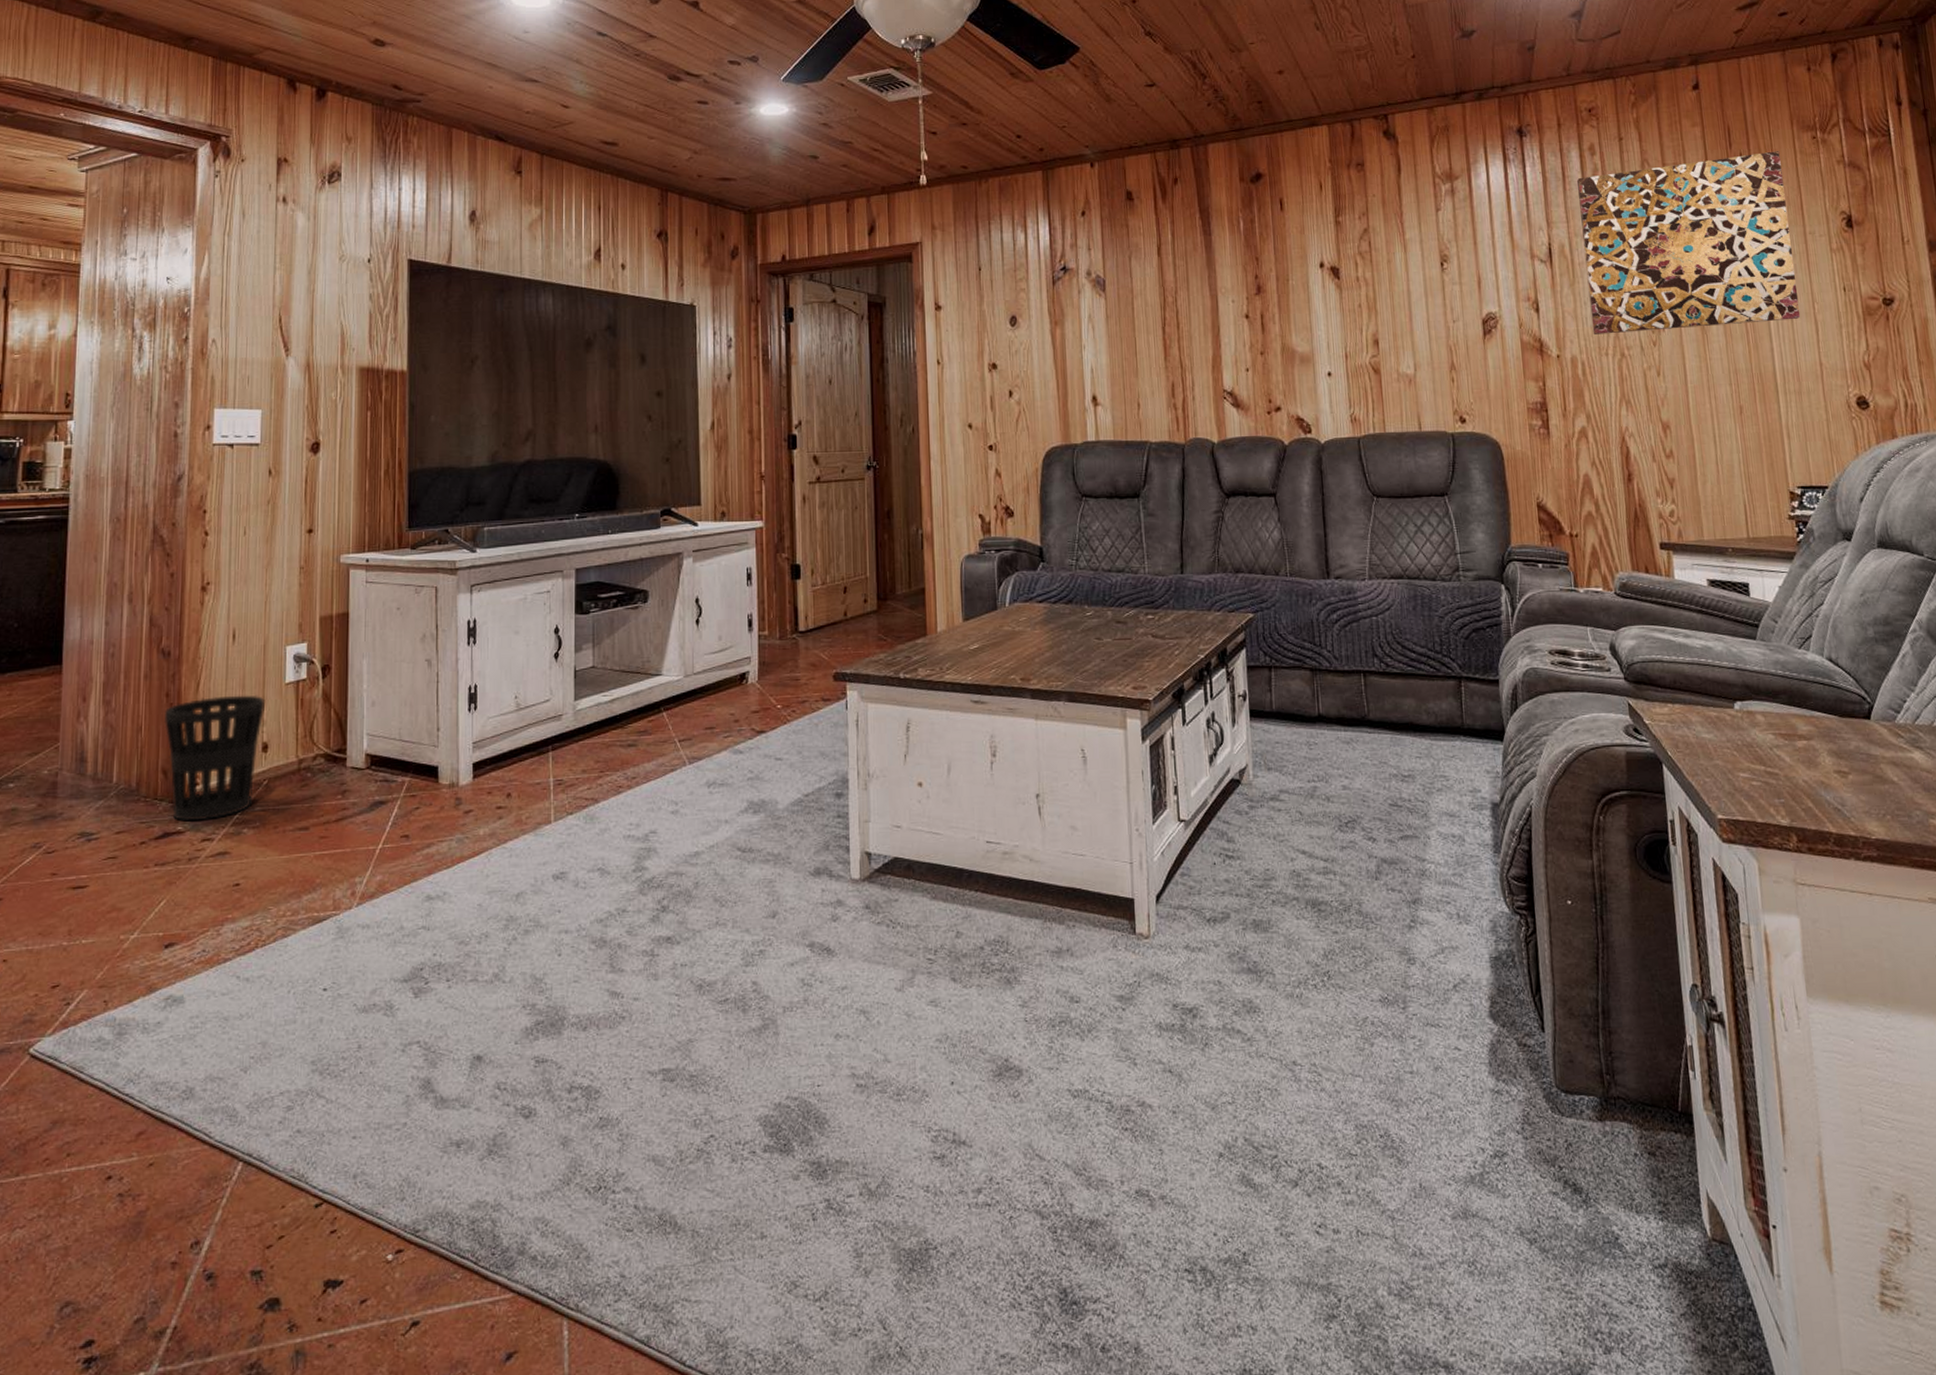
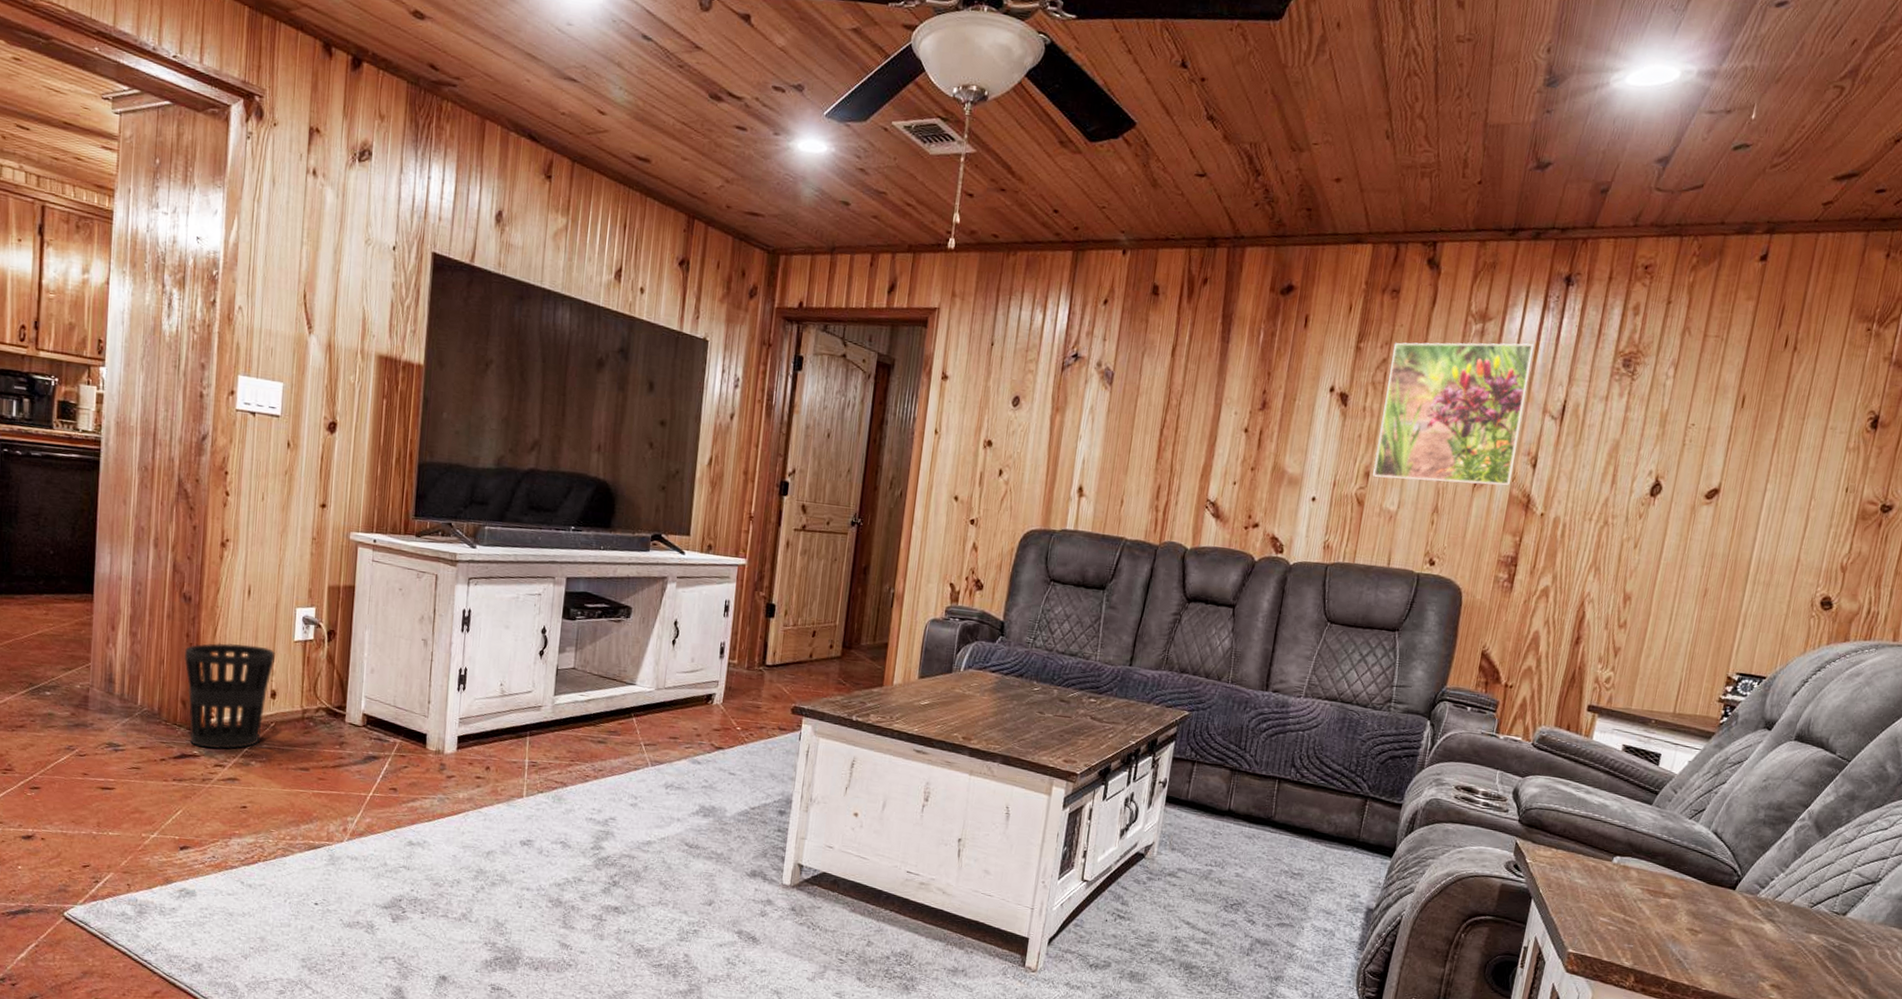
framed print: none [1372,194,1518,344] -> present [1373,342,1534,486]
wall art: present [1577,151,1801,334] -> none [1583,337,1828,513]

